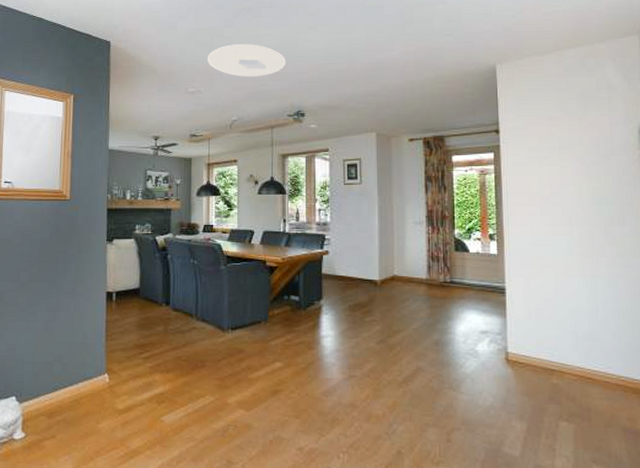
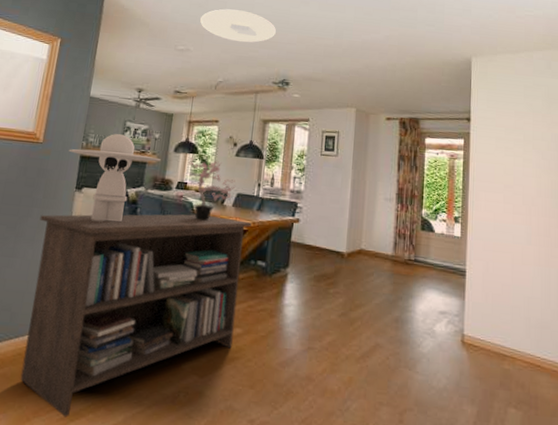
storage cabinet: none [77,256,281,455] -> present [20,214,252,418]
table lamp: none [95,184,185,270] -> present [68,134,161,222]
potted plant: none [212,199,262,260] -> present [188,157,236,220]

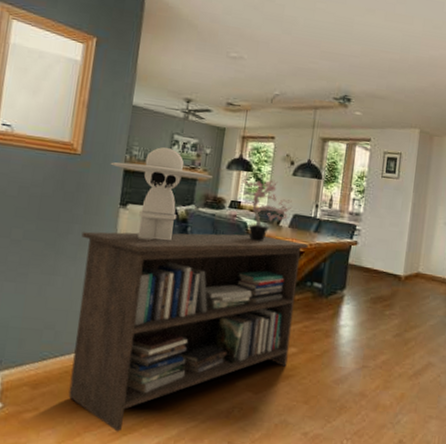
ceiling light: present [200,8,277,43] -> none [255,13,339,53]

